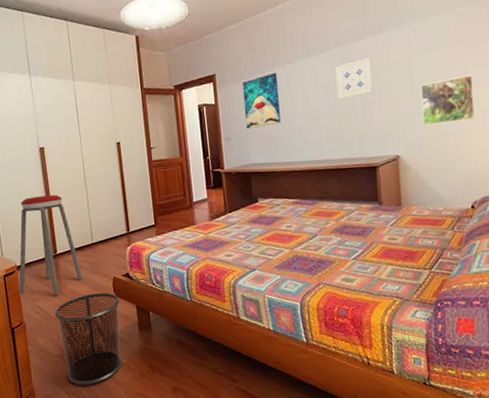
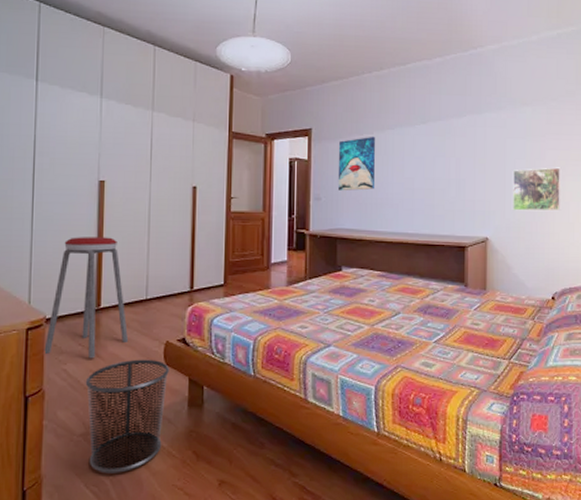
wall art: present [336,58,373,100] -> none [434,136,469,174]

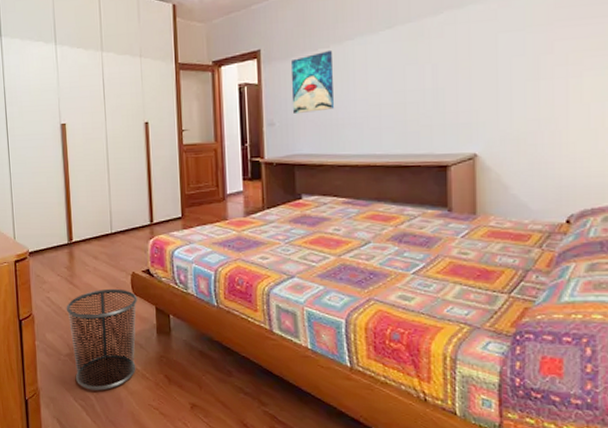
music stool: present [44,237,129,359] -> none [30,176,99,288]
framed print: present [512,167,562,211] -> none [507,61,578,120]

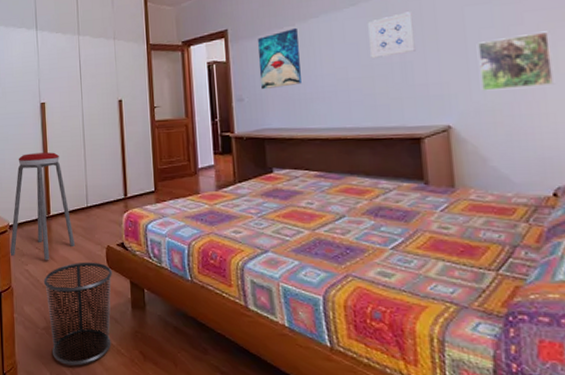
music stool: none [30,176,99,288] -> present [10,152,76,261]
wall art: none [403,36,448,85] -> present [368,11,416,59]
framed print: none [507,61,578,120] -> present [476,31,555,91]

